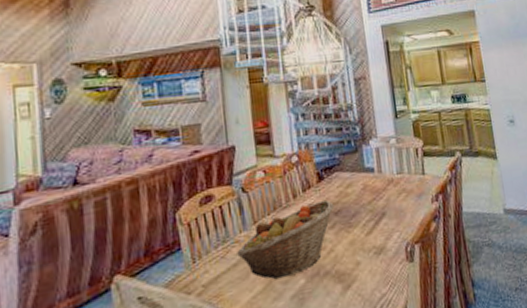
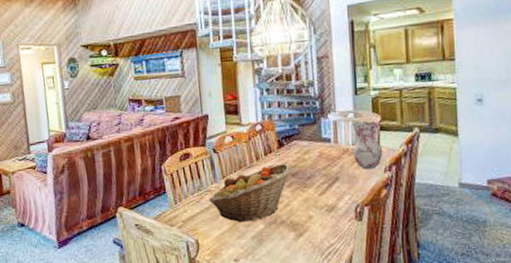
vase: none [395,147,429,201] -> present [352,121,383,170]

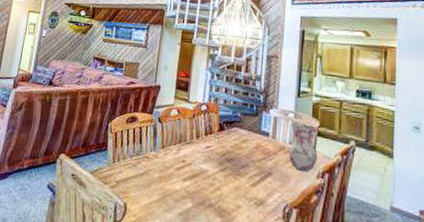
fruit basket: present [209,163,292,223] -> none [145,145,229,198]

